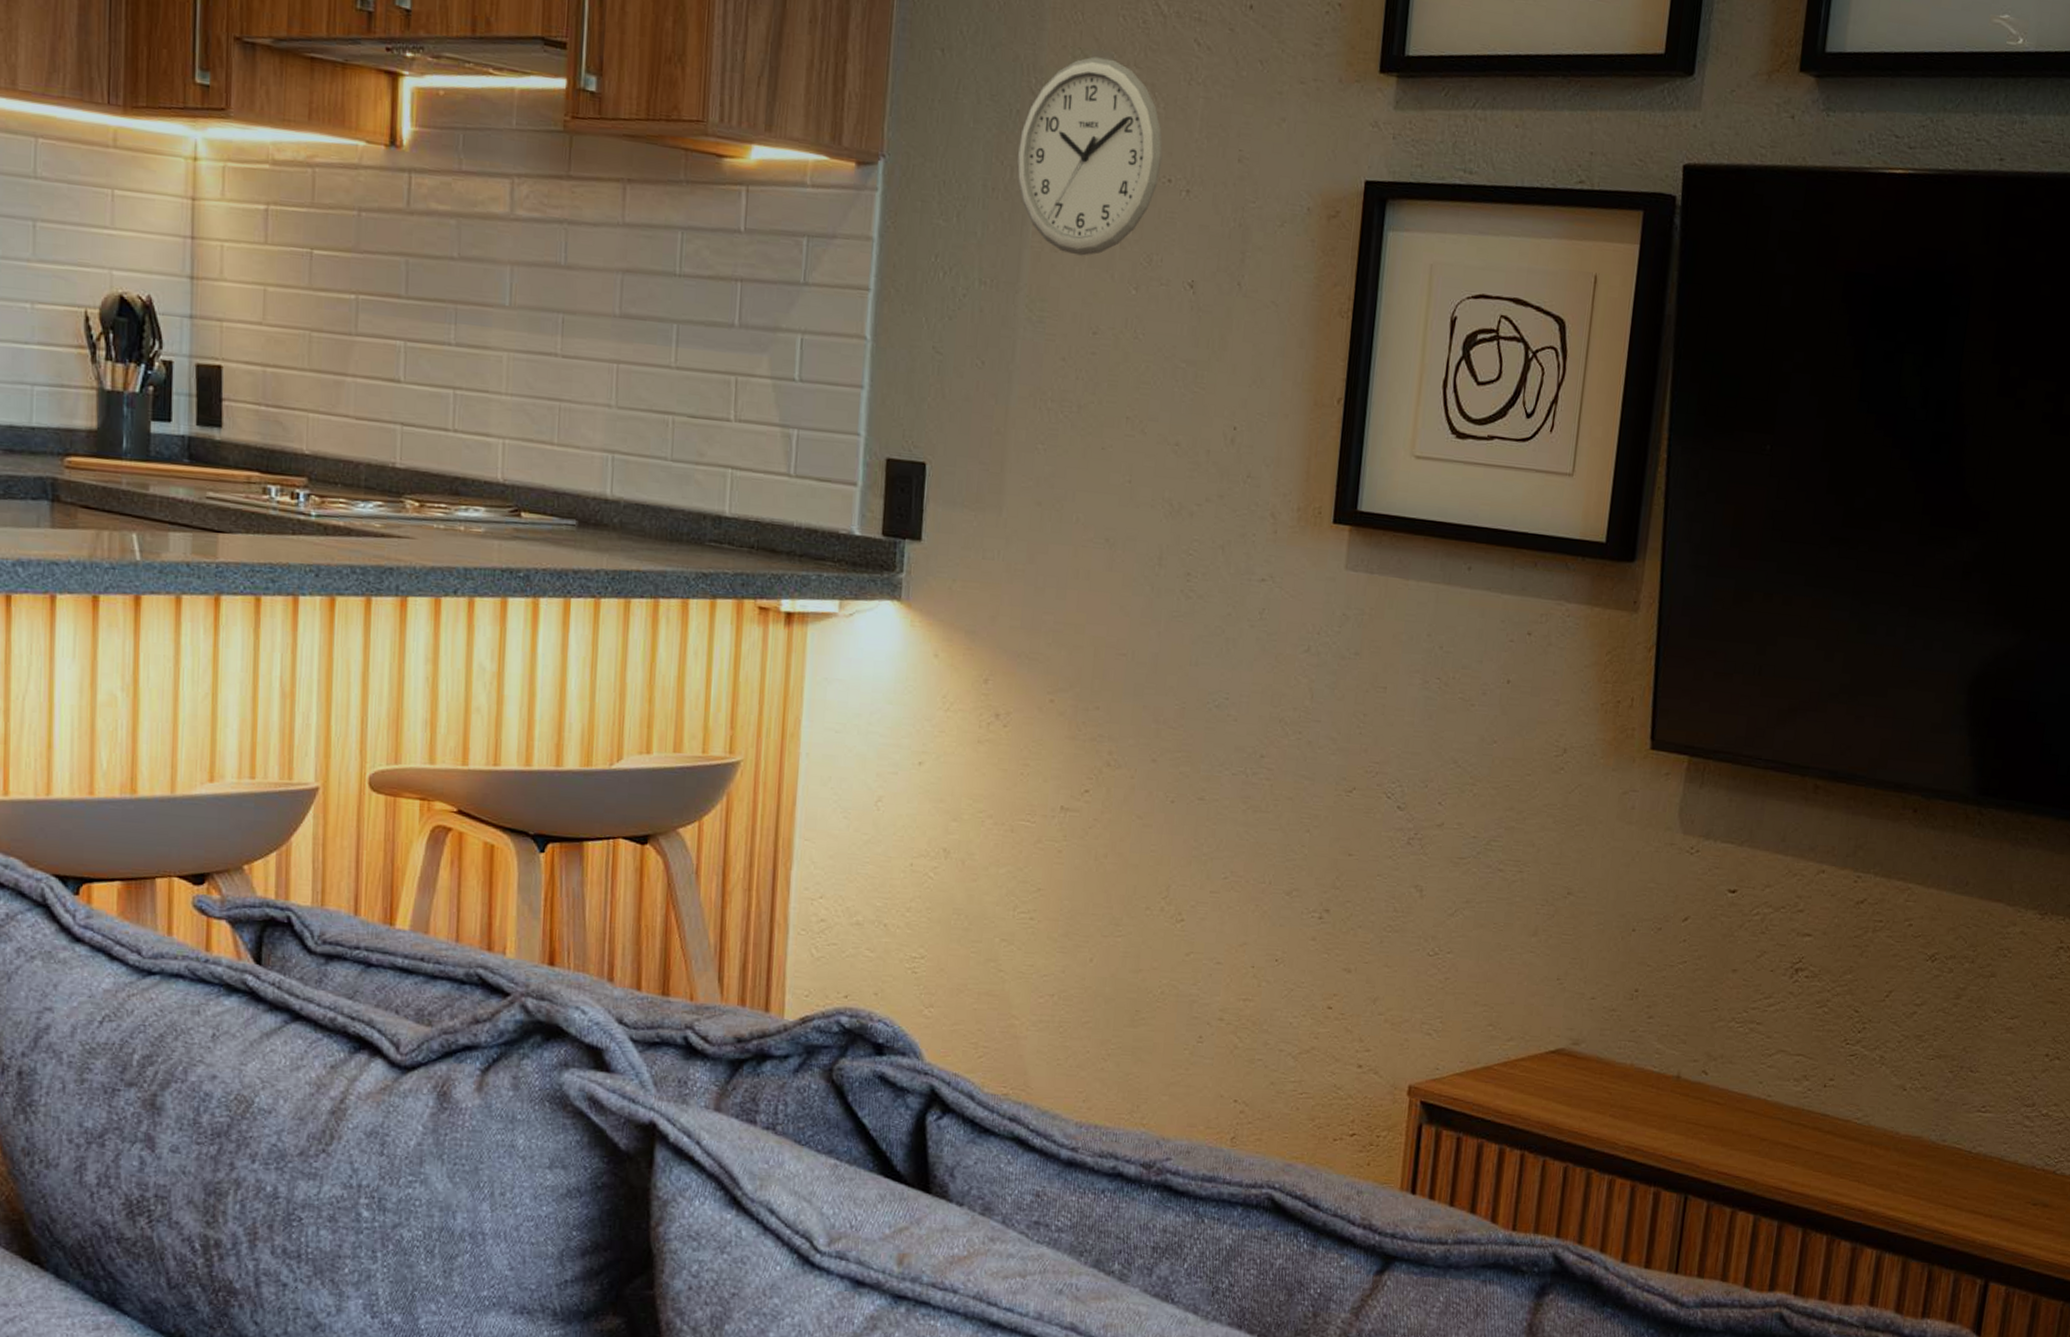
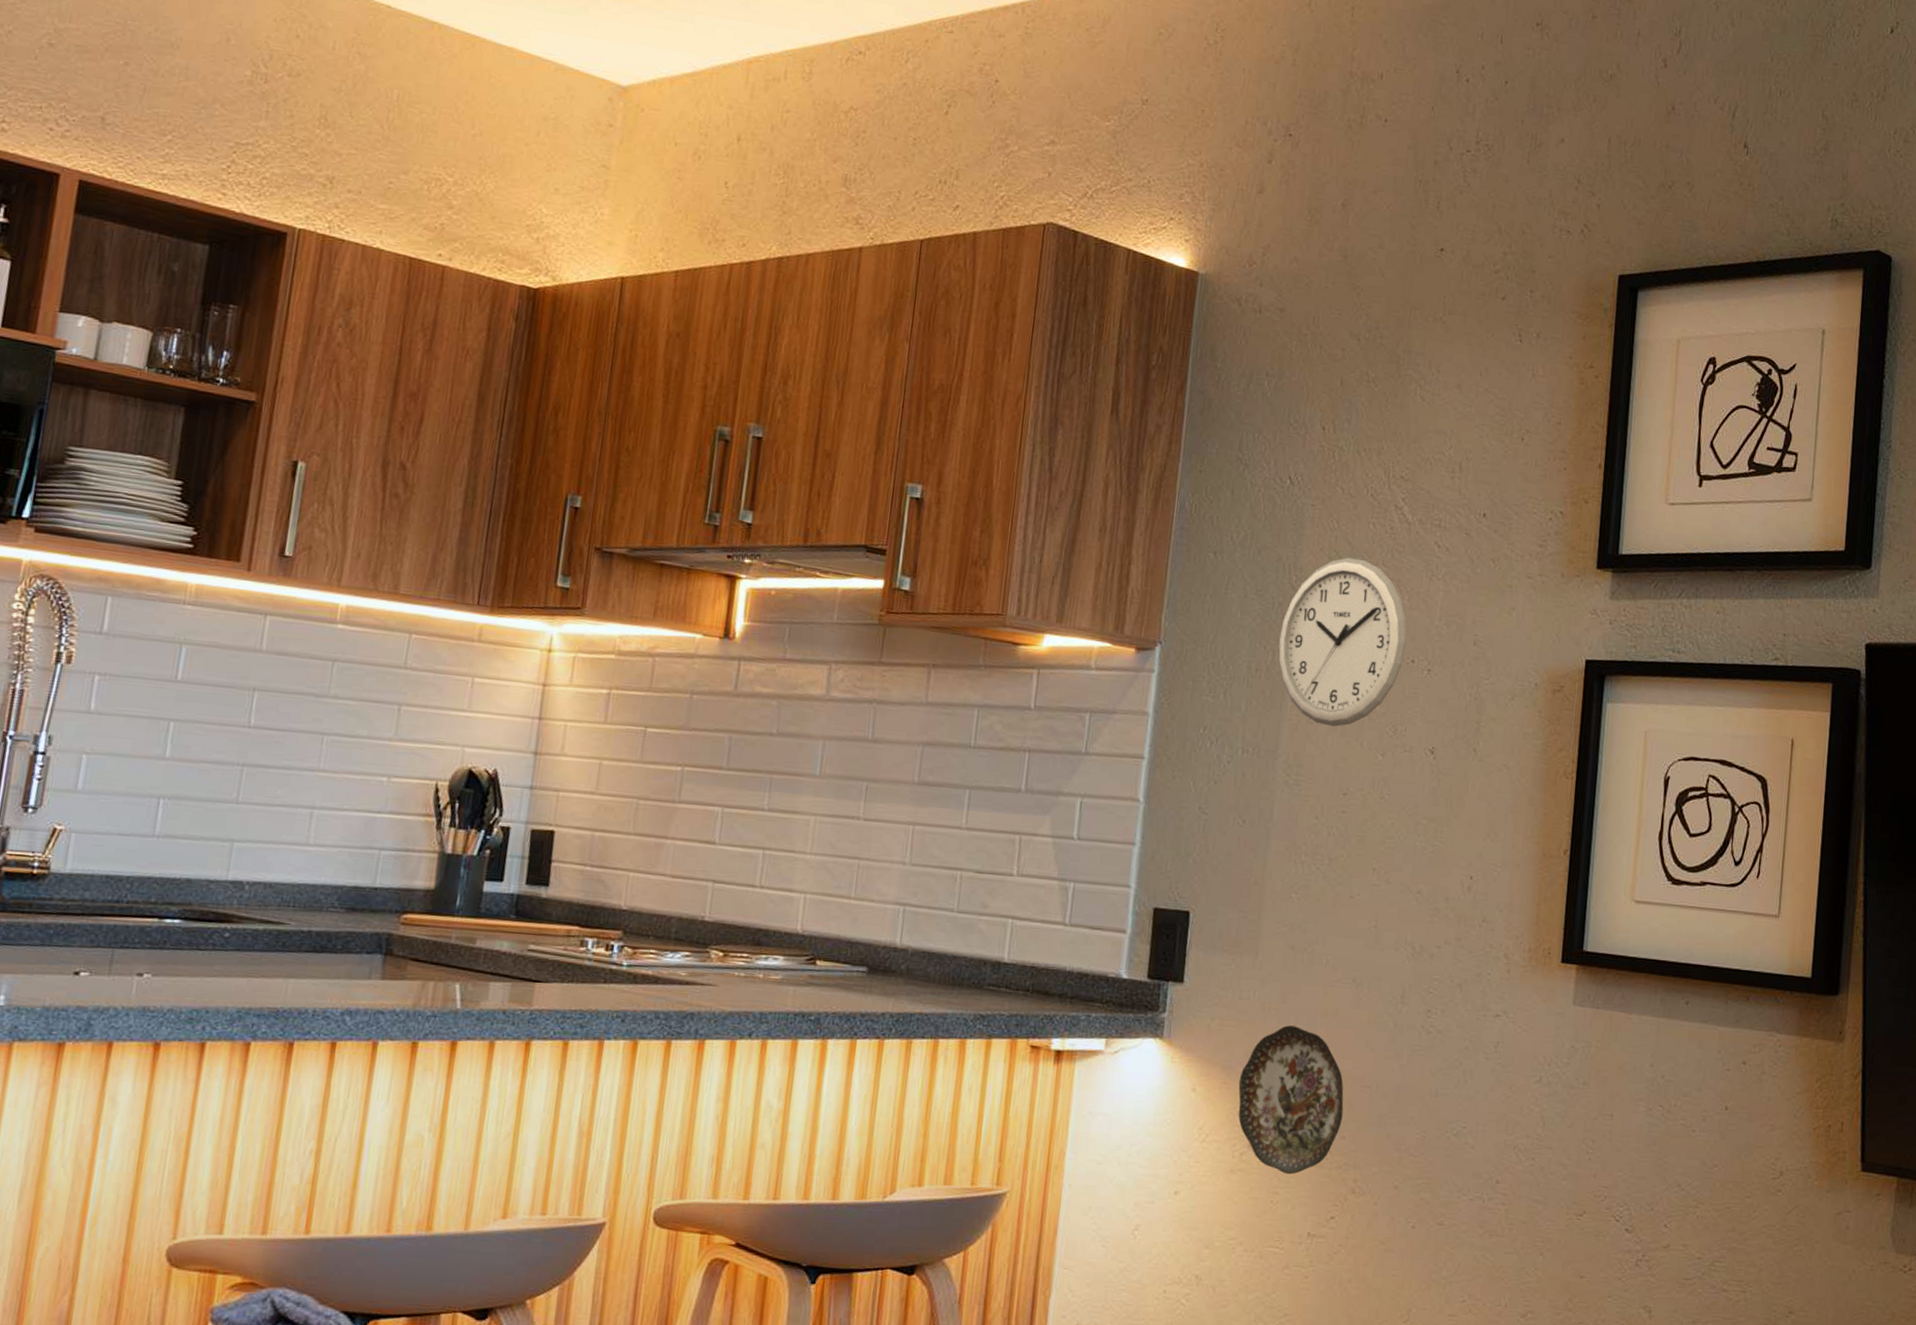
decorative plate: none [983,588,1097,746] -> present [1238,1025,1344,1175]

